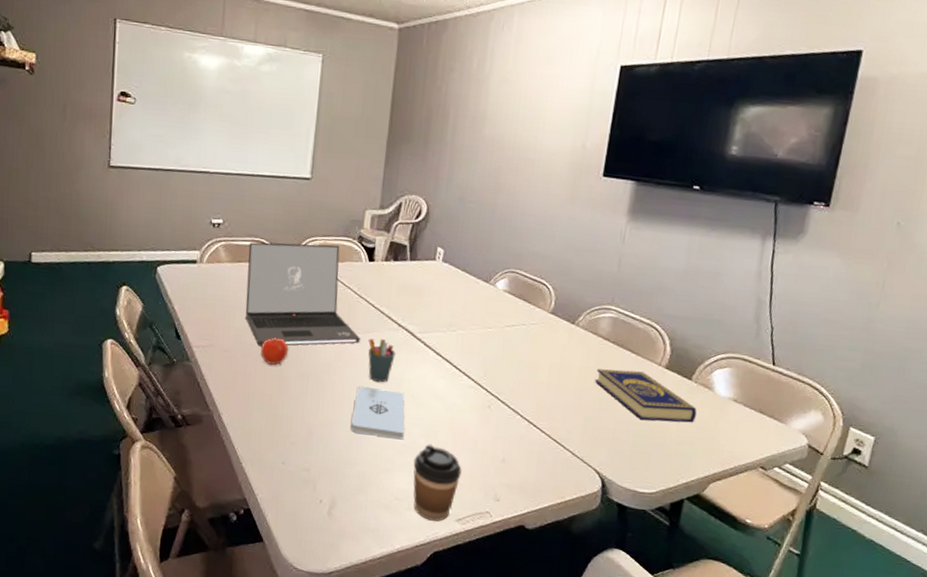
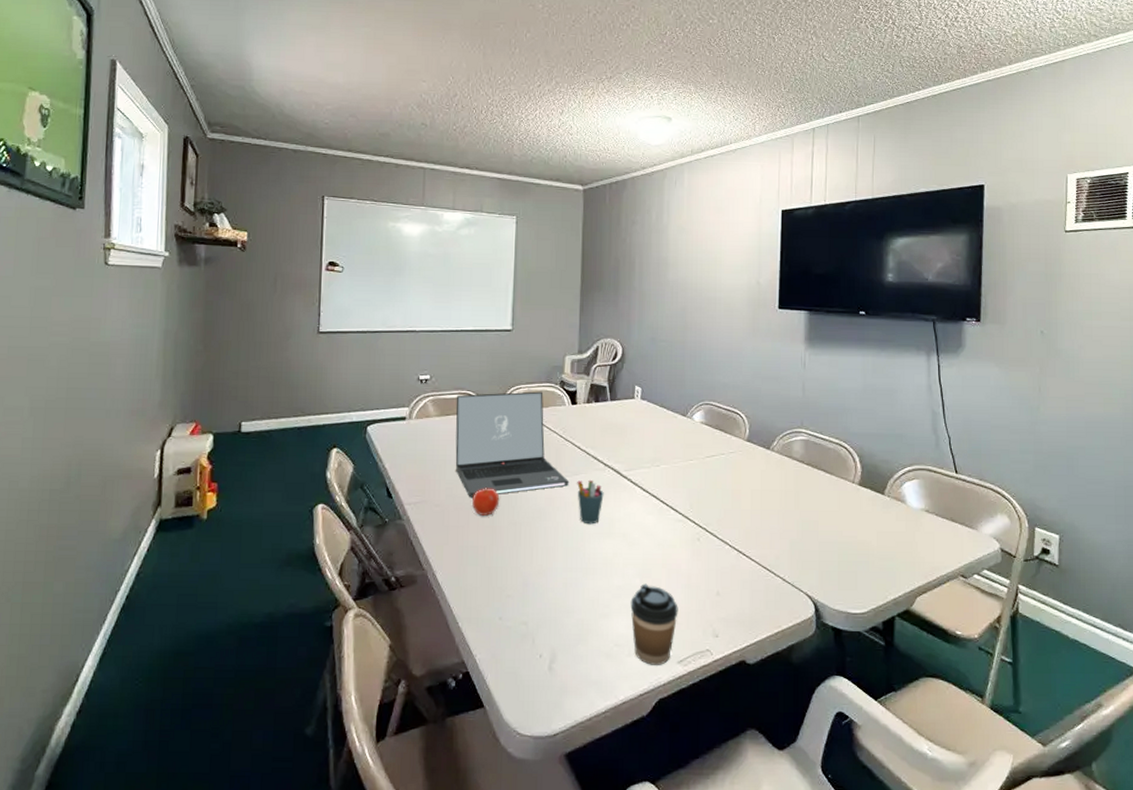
notepad: present [350,387,405,440] -> none [565,531,619,582]
book: present [595,369,697,423] -> none [796,490,893,539]

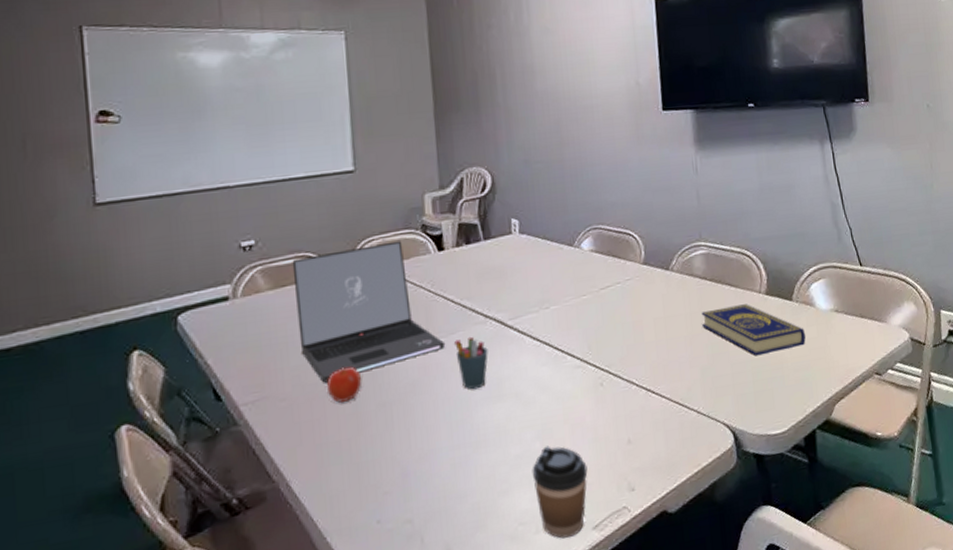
book: none [796,490,893,539] -> present [701,304,806,356]

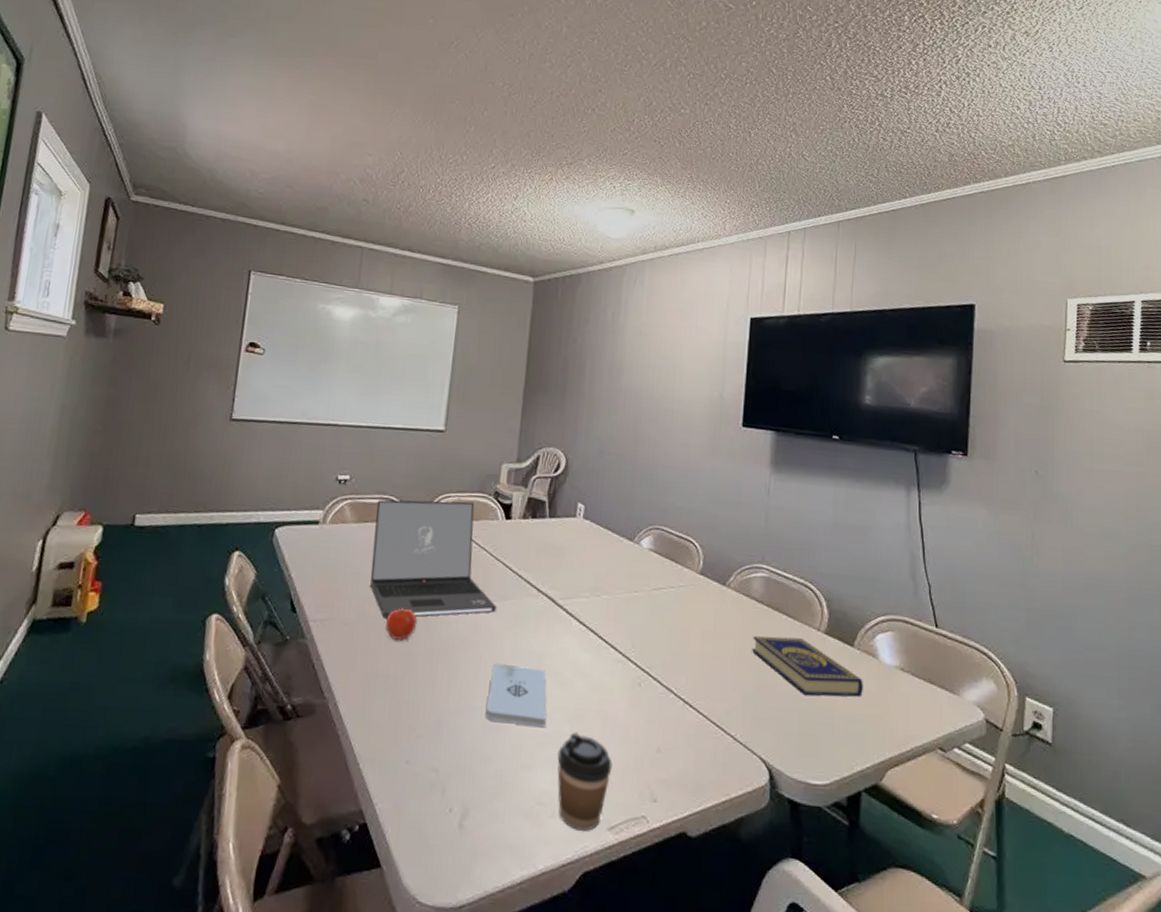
notepad: none [451,393,516,458] -> present [485,664,547,728]
pen holder: present [454,336,488,390] -> none [505,606,535,659]

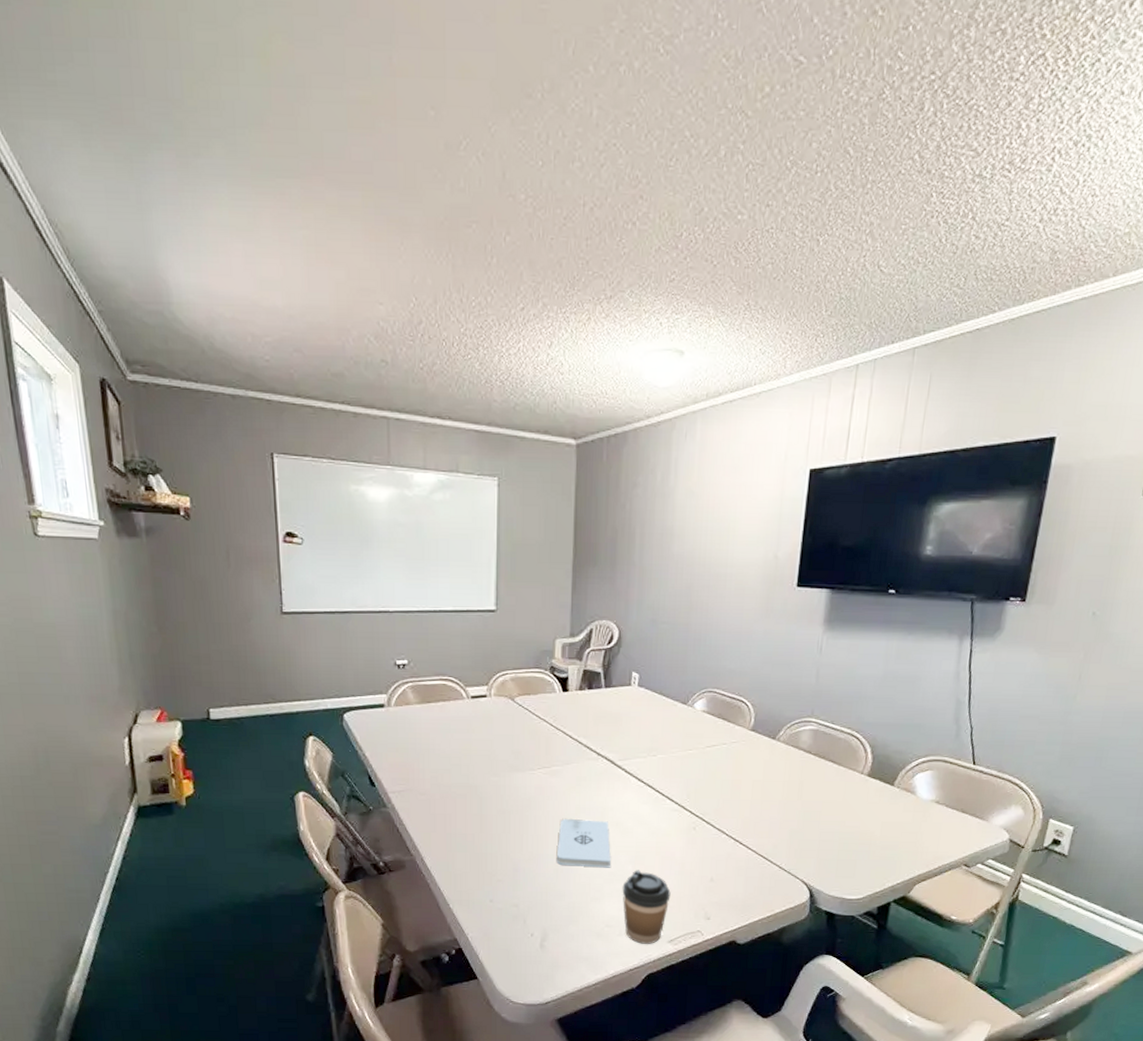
laptop: present [370,499,498,618] -> none [437,677,561,786]
apple: present [384,606,418,640] -> none [458,775,488,804]
book: present [752,636,863,697] -> none [799,781,900,829]

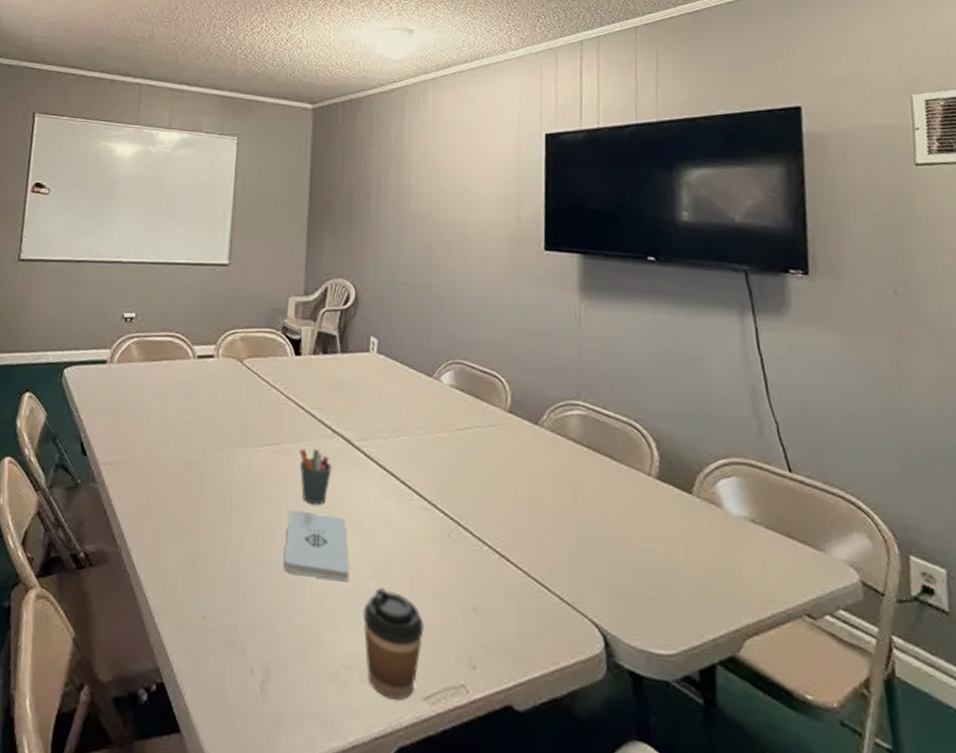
pen holder: none [568,769,597,813] -> present [299,448,332,506]

